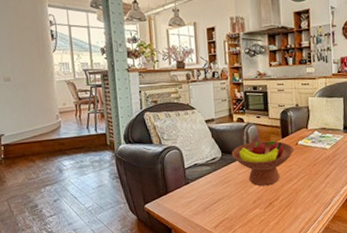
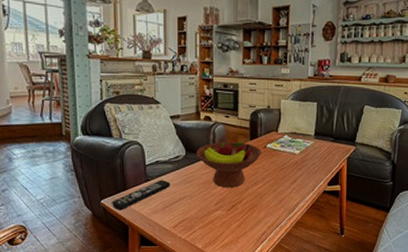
remote control: none [155,182,209,214] -> present [112,180,170,211]

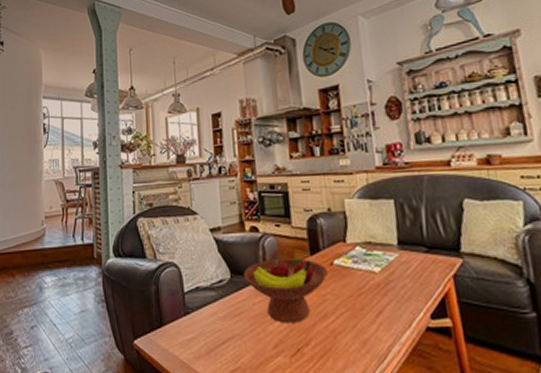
remote control: present [112,180,170,211] -> none [146,313,215,355]

